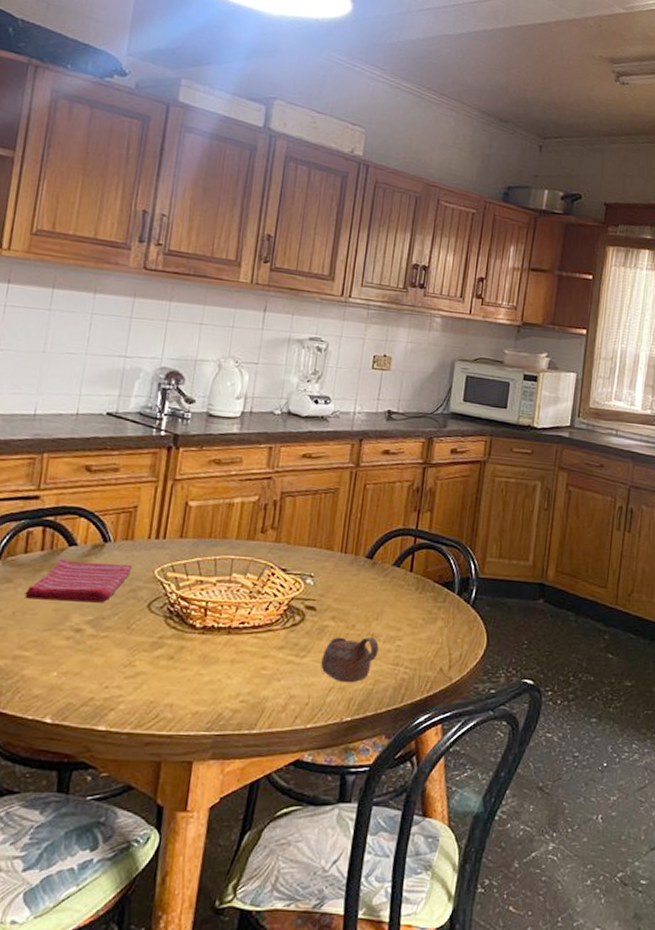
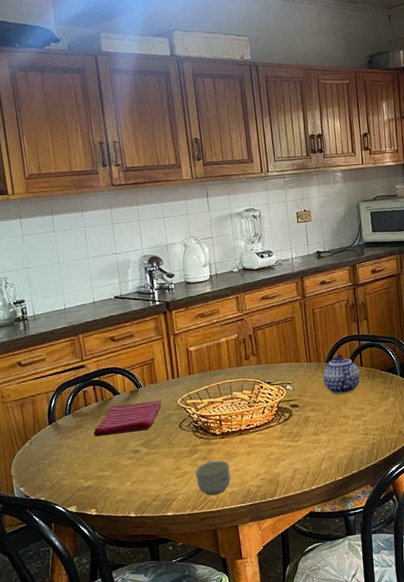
cup: none [151,661,202,713] -> present [195,460,231,496]
cup: present [321,636,379,683] -> none [311,417,351,454]
teapot: none [356,551,407,605] -> present [323,354,360,395]

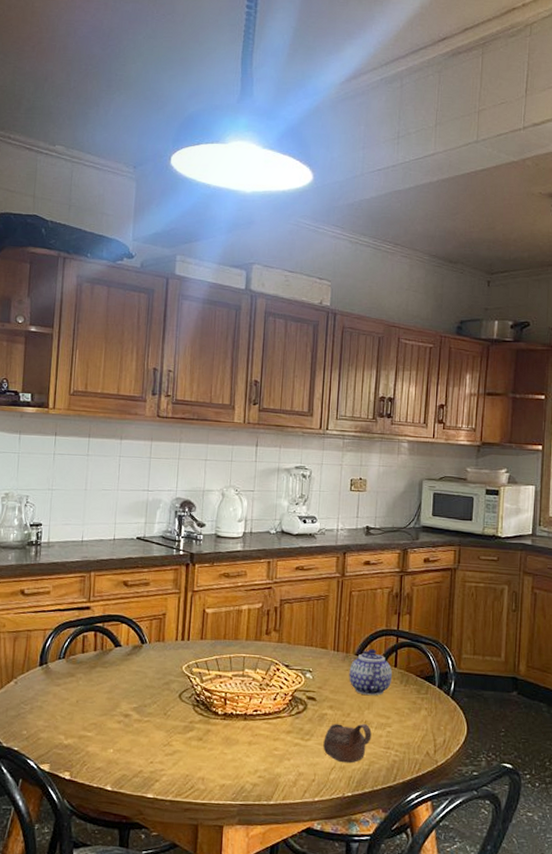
dish towel: present [93,400,162,437] -> none [85,658,165,693]
cup: present [195,460,231,496] -> none [186,742,226,785]
cup: none [311,417,351,454] -> present [323,723,372,764]

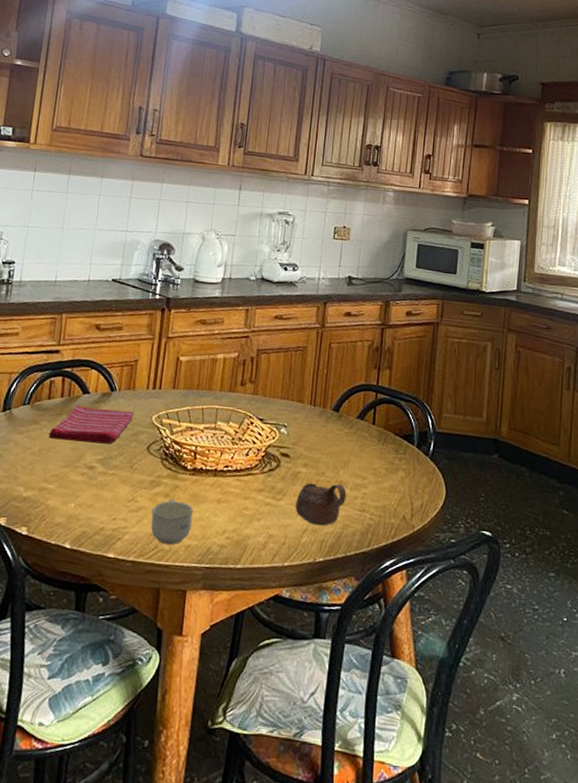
dish towel: none [85,658,165,693] -> present [48,405,135,444]
cup: none [186,742,226,785] -> present [150,499,193,545]
teapot: present [349,649,392,696] -> none [325,404,370,455]

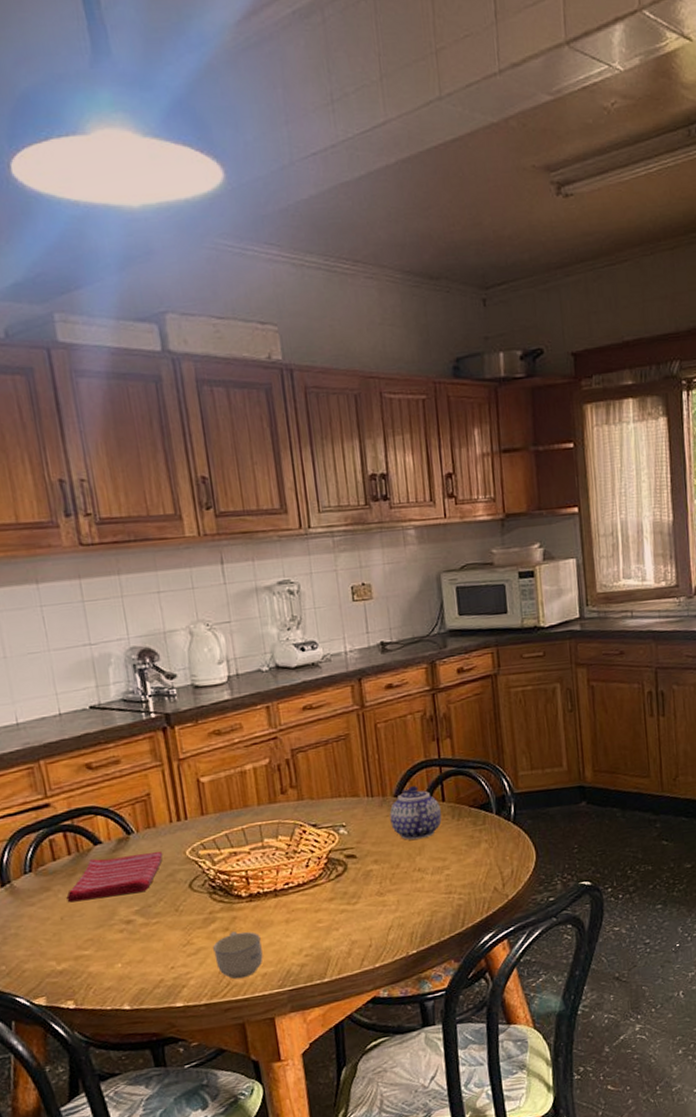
cup: present [295,483,347,526] -> none [373,871,429,920]
teapot: none [325,404,370,455] -> present [389,786,442,840]

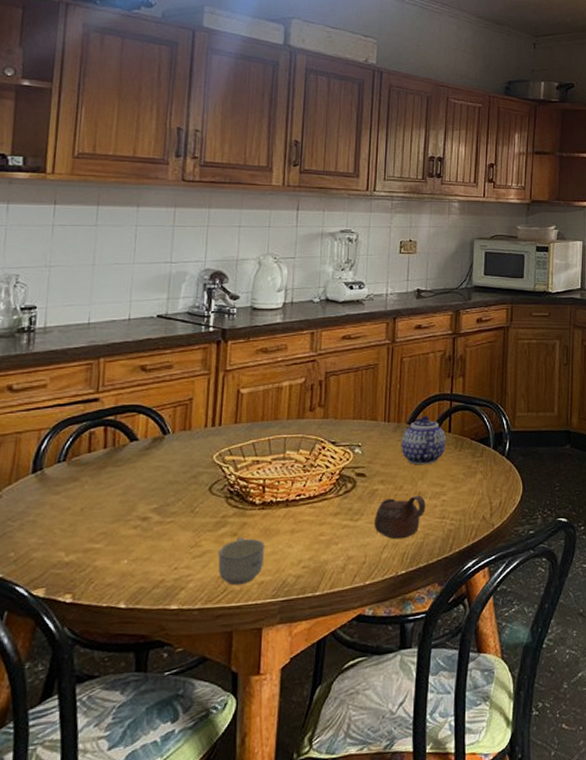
dish towel: present [66,851,164,903] -> none [91,452,192,495]
cup: none [373,871,429,920] -> present [374,494,426,540]

